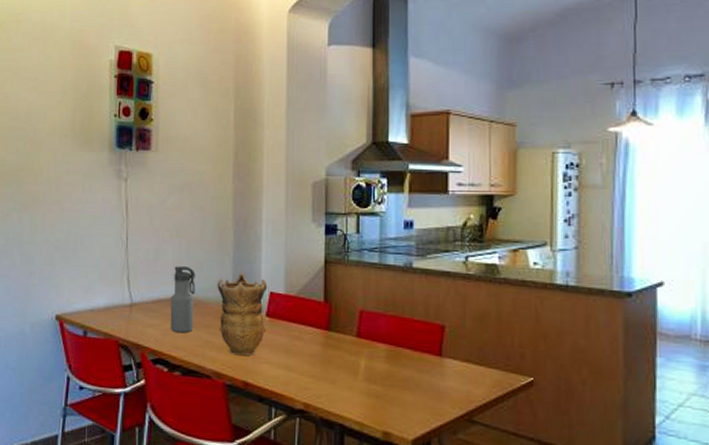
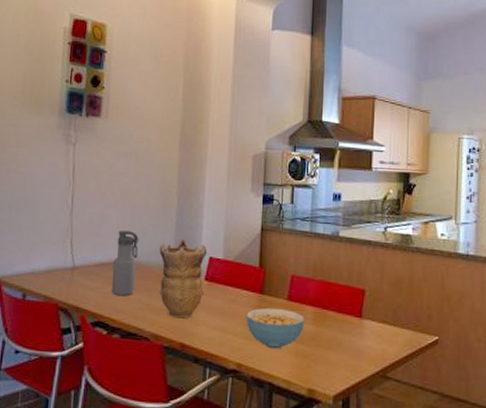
cereal bowl: none [312,345,377,389] -> present [246,307,305,349]

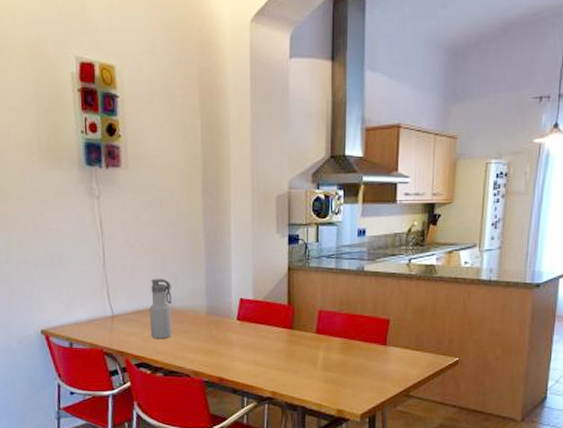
vase: present [159,237,208,318] -> none [192,281,238,355]
cereal bowl: present [246,307,305,349] -> none [278,341,333,377]

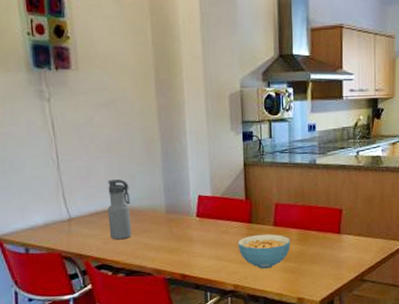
cereal bowl: none [278,341,333,377] -> present [237,234,291,269]

